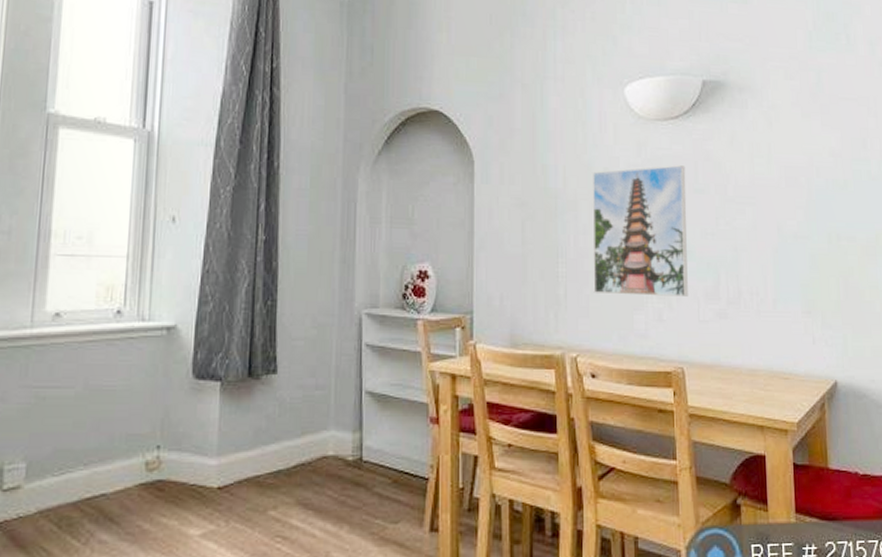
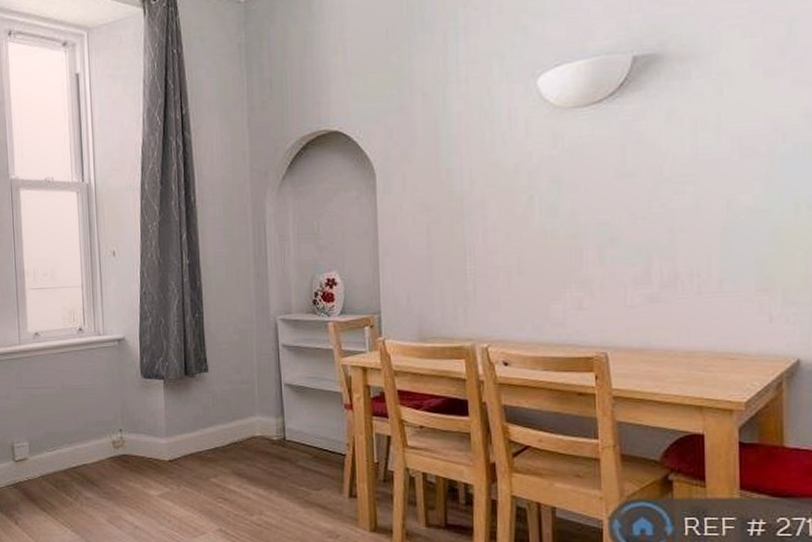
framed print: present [592,165,688,297] -> none [501,151,613,287]

